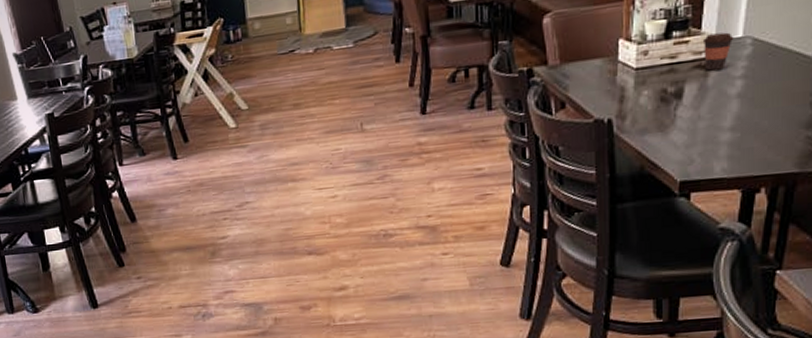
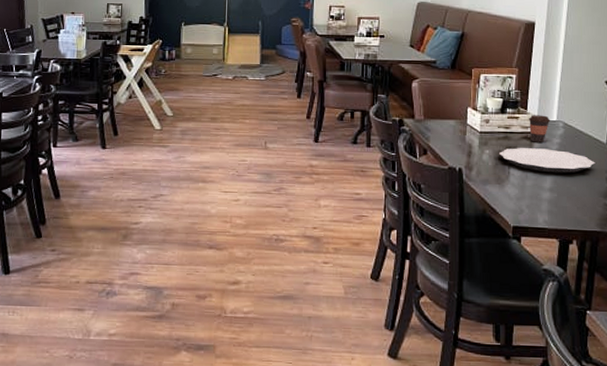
plate: none [660,76,796,108] -> present [498,148,595,173]

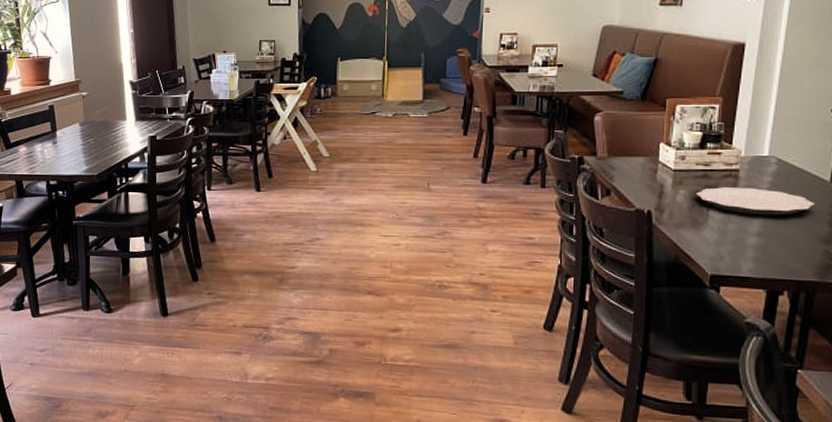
coffee cup: present [528,115,551,143] -> none [733,150,761,181]

